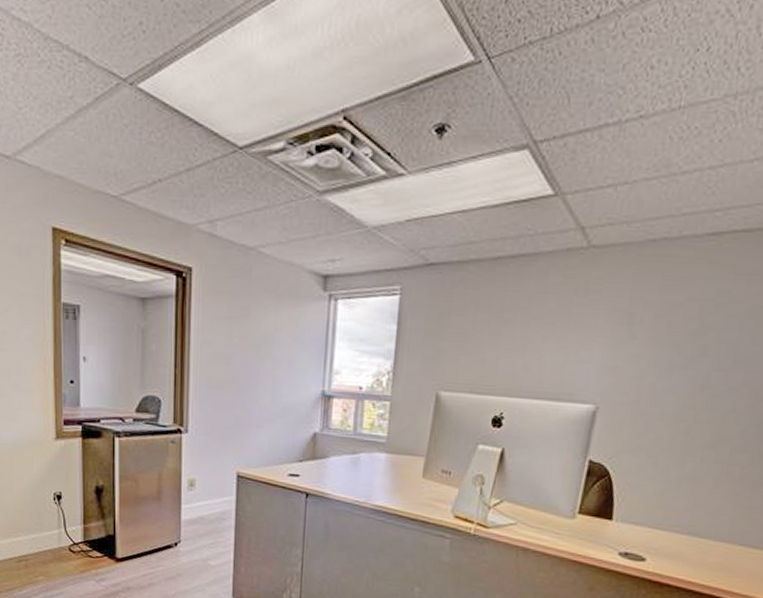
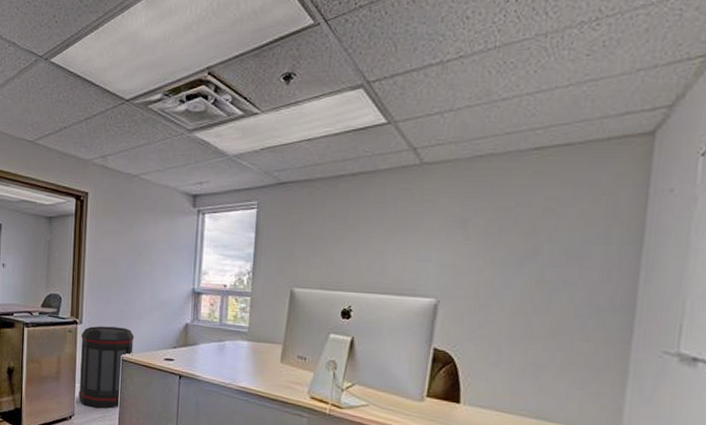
trash can: none [185,435,252,533] -> present [78,326,134,409]

